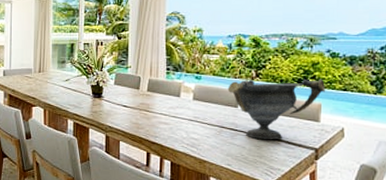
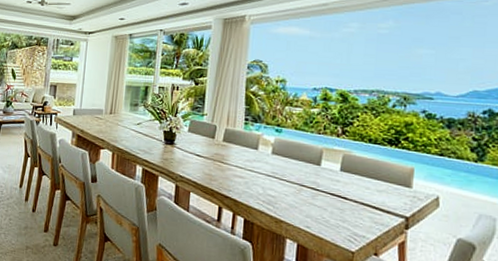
decorative bowl: present [227,78,325,139] -> none [310,136,419,204]

